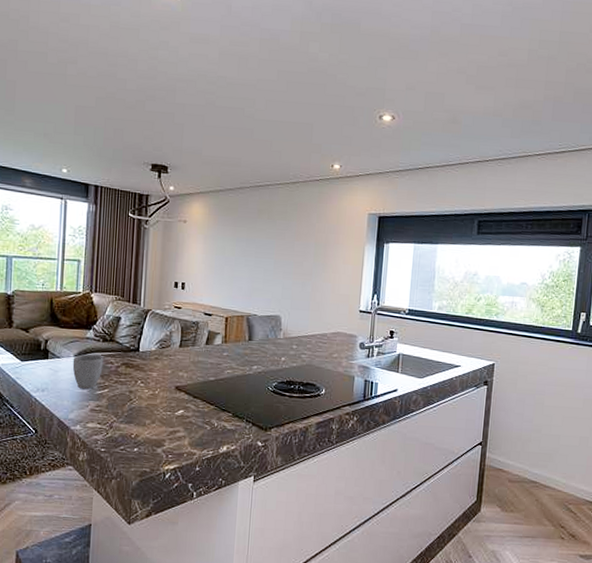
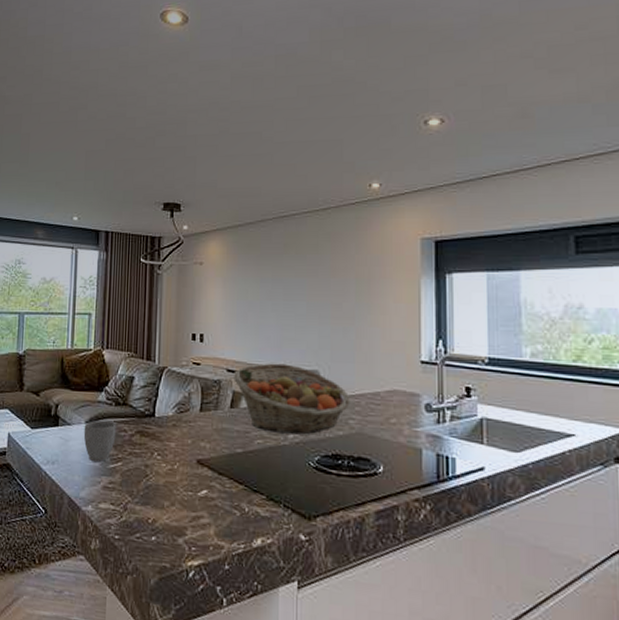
fruit basket: none [210,308,304,366] -> present [234,363,350,435]

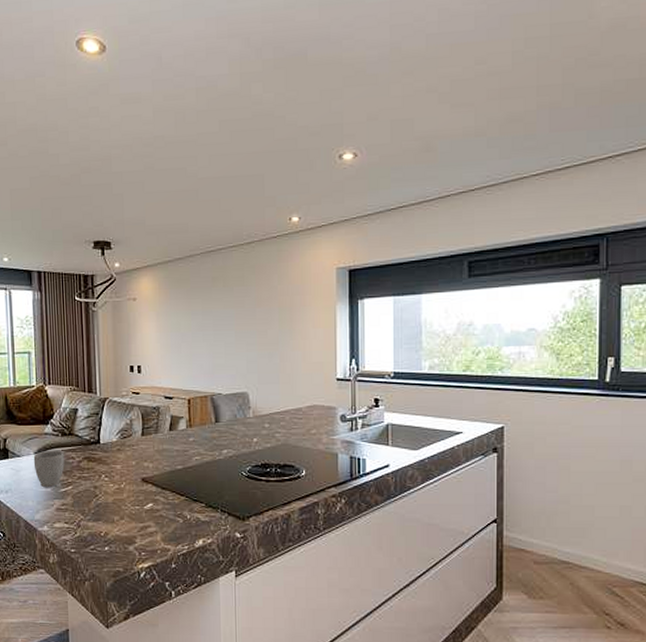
fruit basket: present [234,363,350,435] -> none [171,388,276,449]

